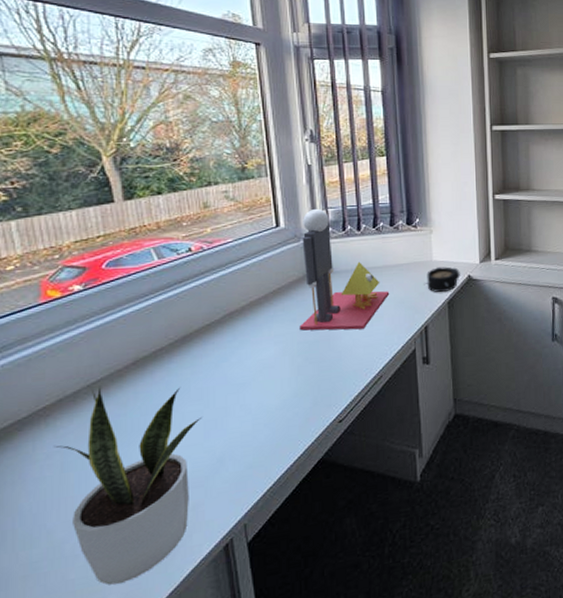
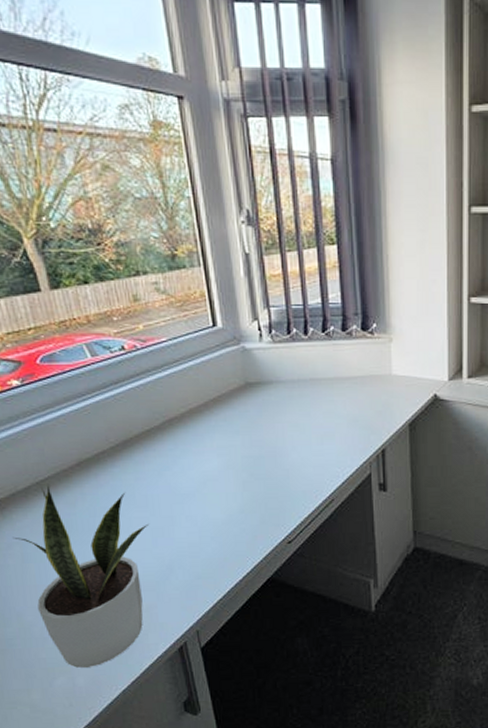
desk lamp: present [299,209,390,331] -> none [242,308,342,447]
alarm clock: present [423,266,460,292] -> none [380,383,425,412]

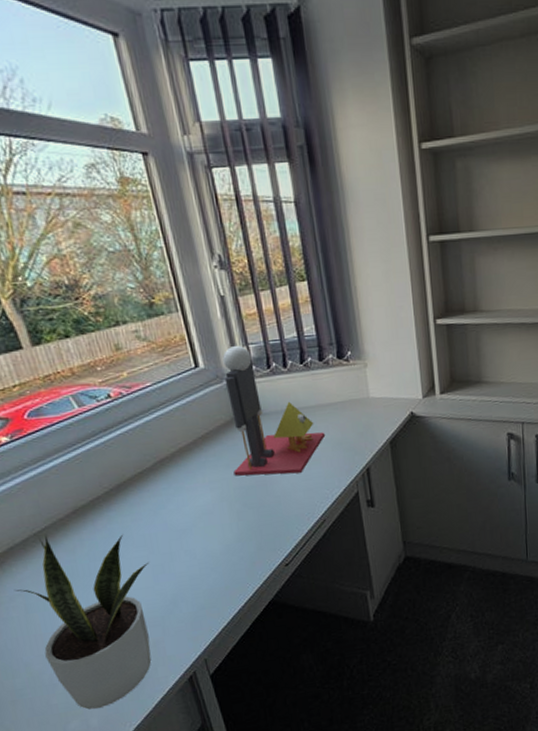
desk lamp: none [242,308,342,447] -> present [222,346,326,476]

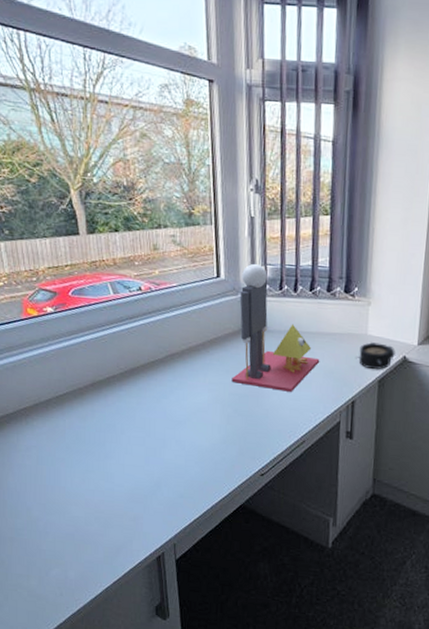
potted plant: present [14,534,152,710] -> none [31,399,144,564]
alarm clock: none [361,403,402,432] -> present [355,342,395,369]

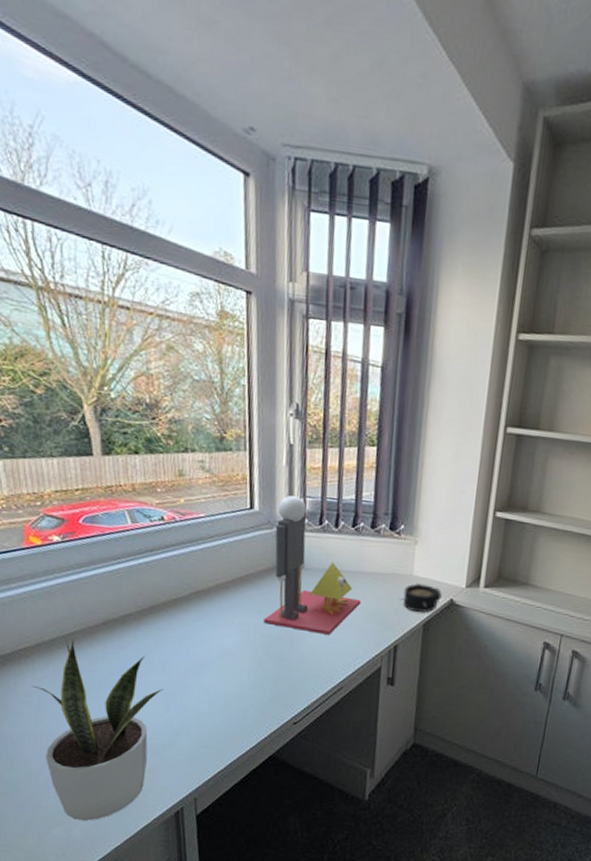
potted plant: none [31,399,144,564] -> present [31,638,163,821]

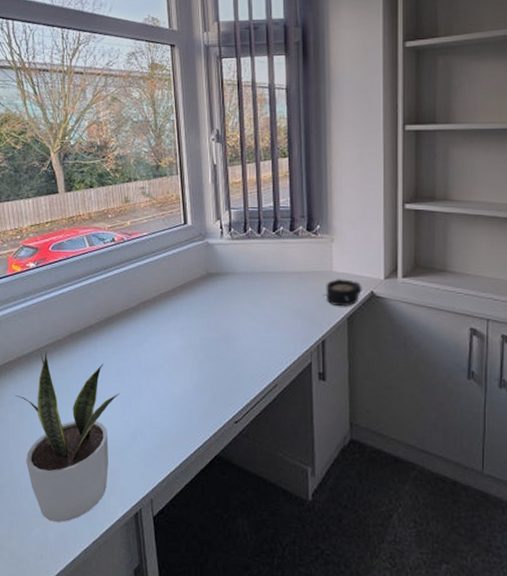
desk lamp: present [264,496,362,635] -> none [202,209,287,334]

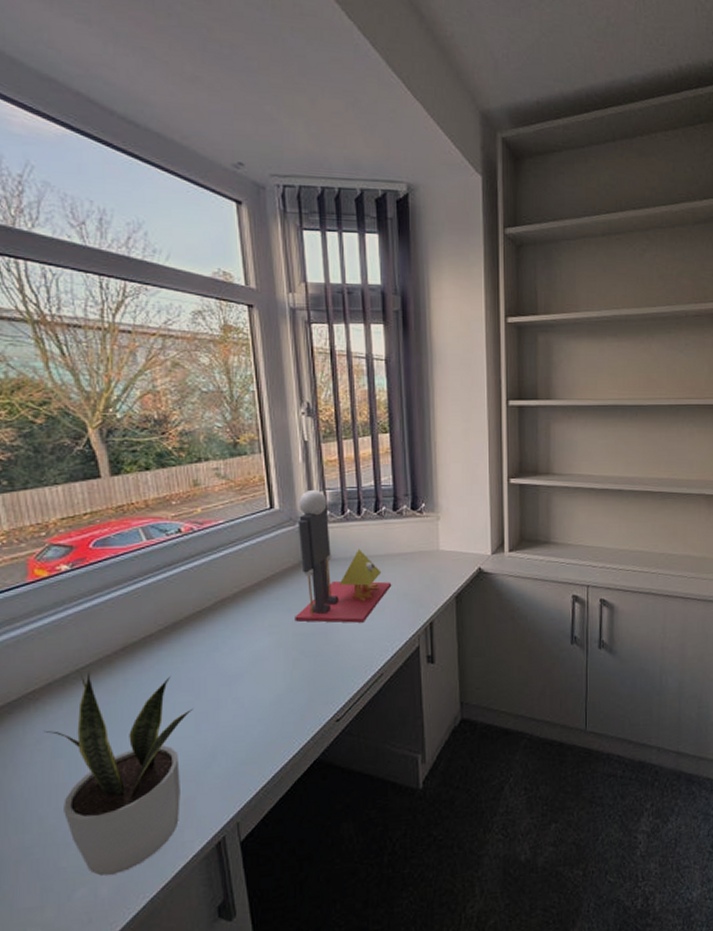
desk lamp: none [202,209,287,334] -> present [295,490,392,623]
alarm clock: present [322,279,362,306] -> none [428,557,470,585]

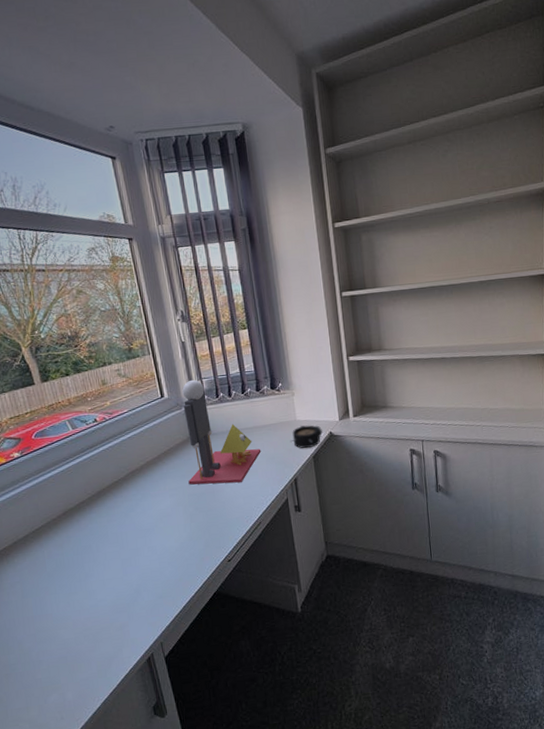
potted plant: present [43,671,193,876] -> none [14,531,120,684]
alarm clock: none [428,557,470,585] -> present [290,425,323,448]

